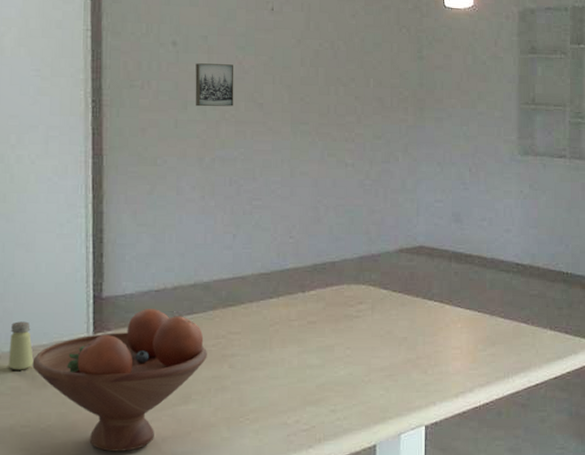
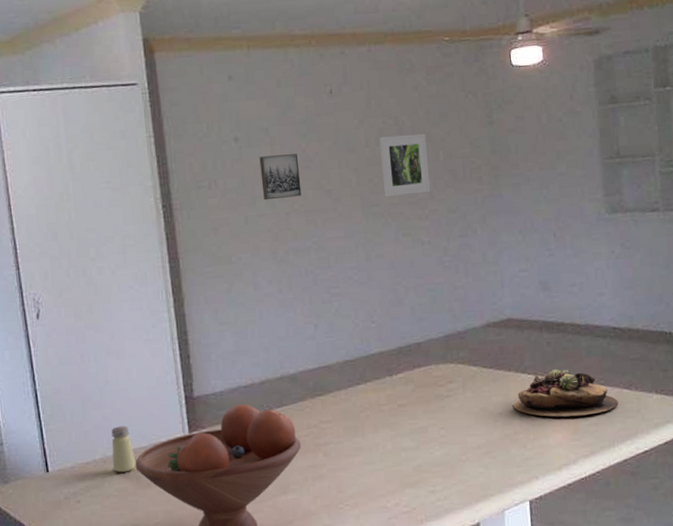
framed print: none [314,58,359,117] -> present [379,133,431,197]
succulent plant: none [418,299,516,346] -> present [513,369,619,417]

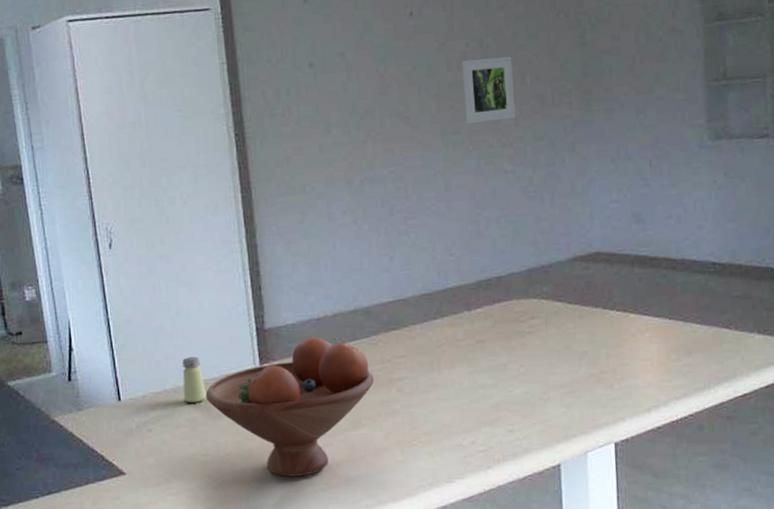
wall art: present [259,154,302,201] -> none [335,79,379,128]
succulent plant: present [513,369,619,417] -> none [600,306,716,356]

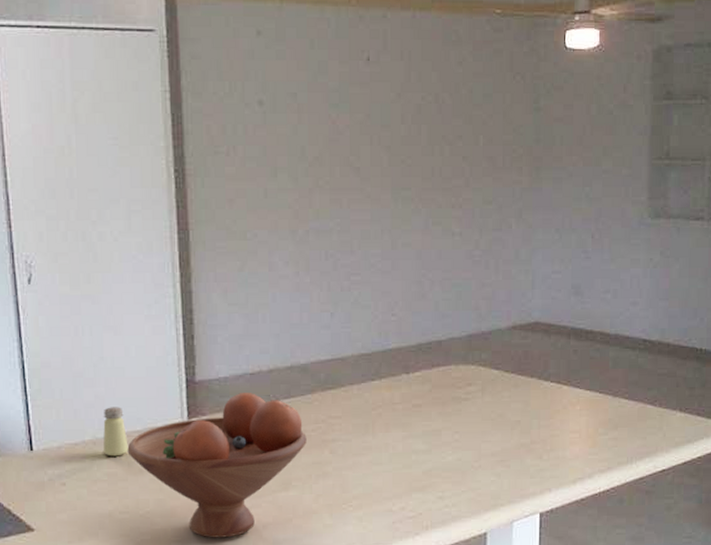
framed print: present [461,56,516,124] -> none [416,114,467,181]

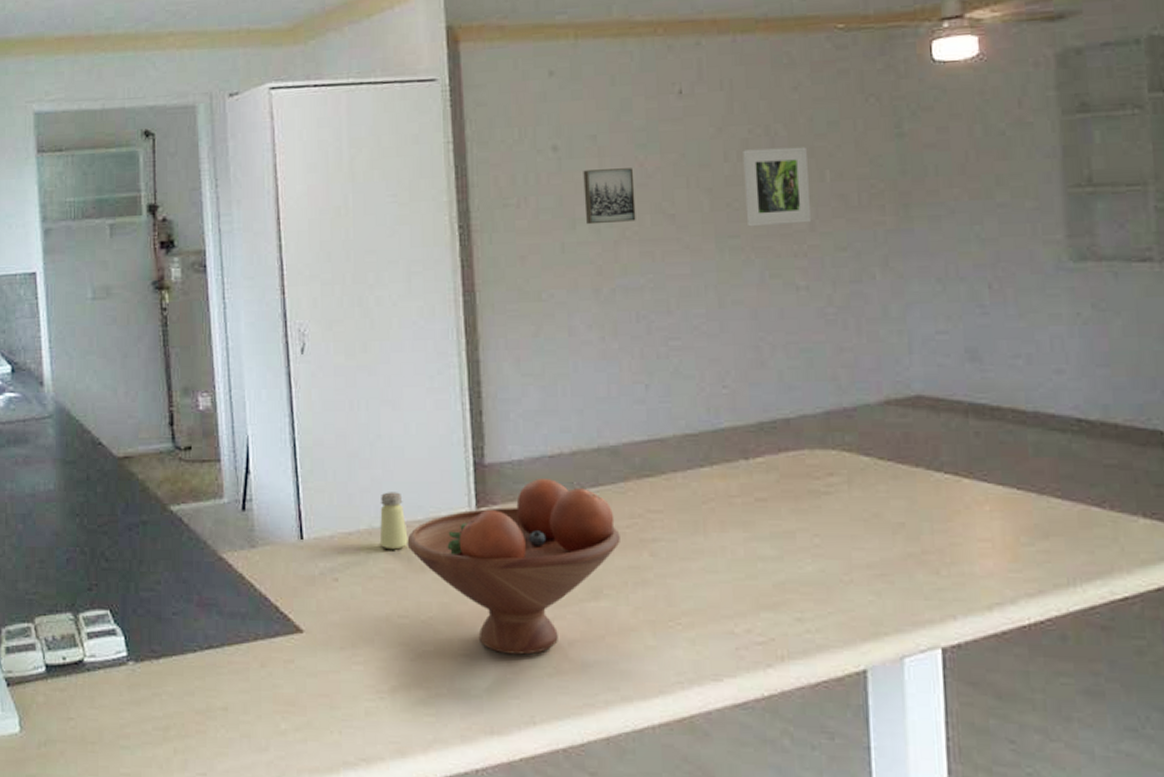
wall art: none [284,124,328,173] -> present [583,168,636,225]
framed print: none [416,114,467,181] -> present [743,146,812,227]

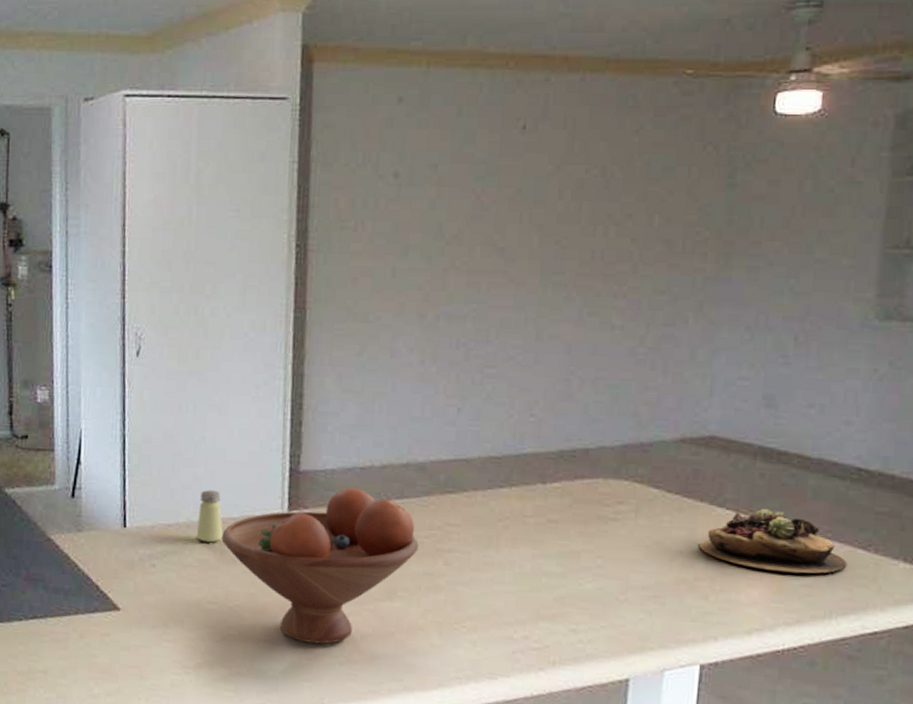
wall art: present [583,168,636,225] -> none [418,199,470,252]
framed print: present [743,146,812,227] -> none [572,189,639,266]
succulent plant: none [922,470,1084,538] -> present [700,509,848,574]

